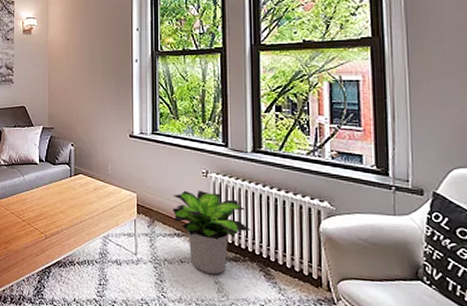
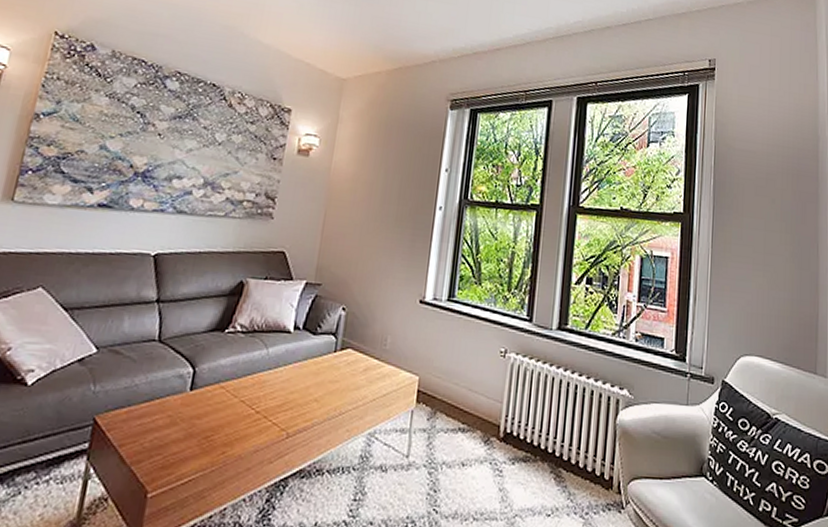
potted plant: present [172,190,251,275] -> none [460,373,546,480]

